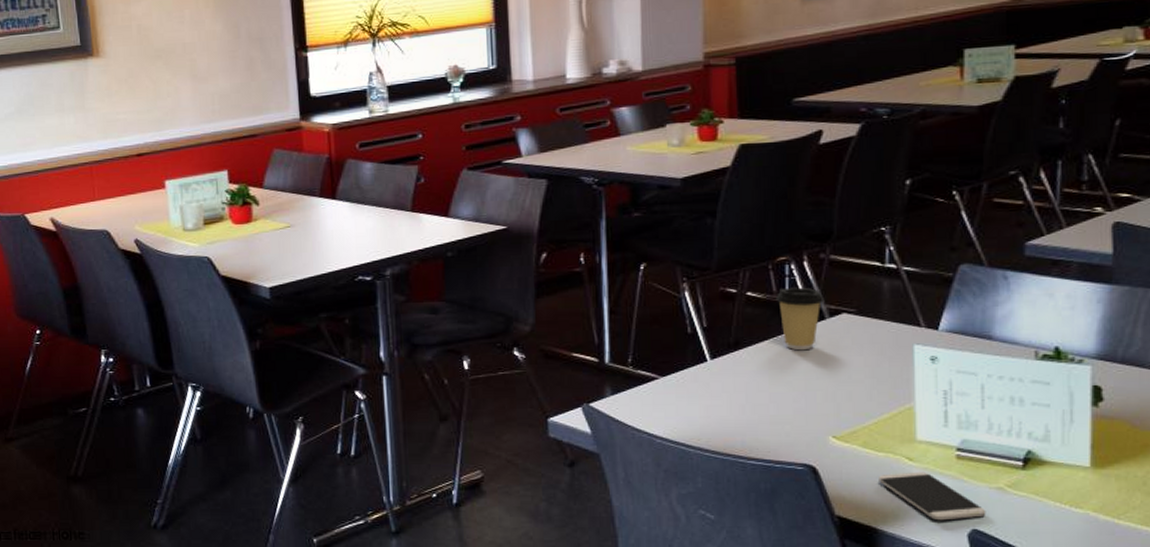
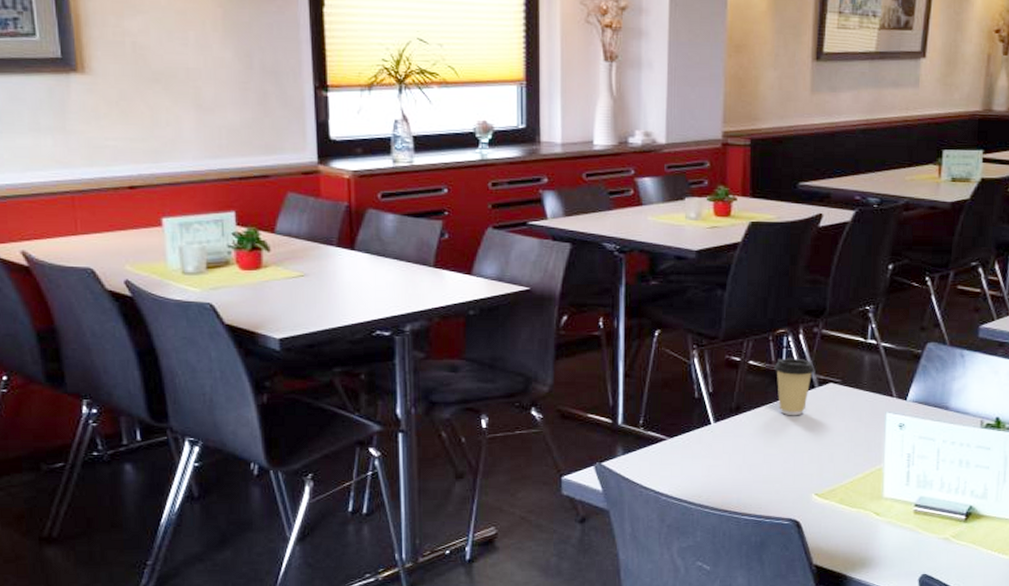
smartphone: present [879,471,986,521] -> none [851,525,935,568]

